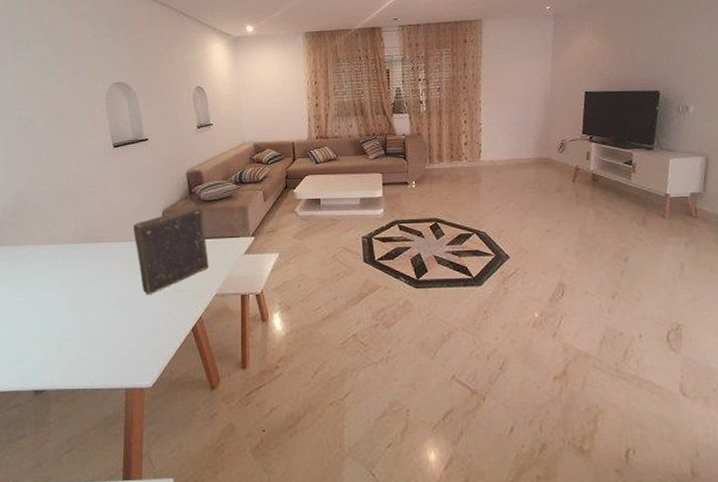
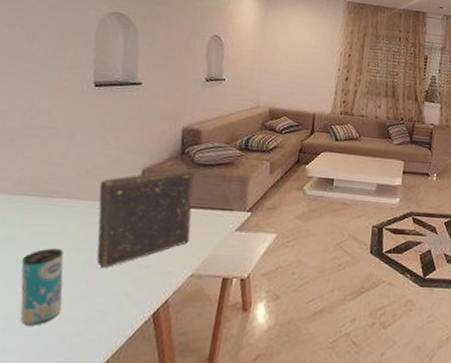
beverage can: none [90,282,125,344] -> present [20,248,64,326]

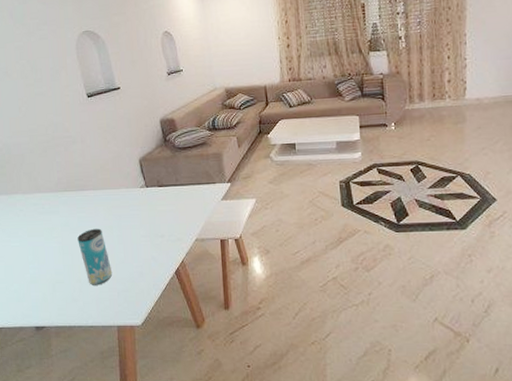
book: present [96,168,194,269] -> none [113,152,188,240]

